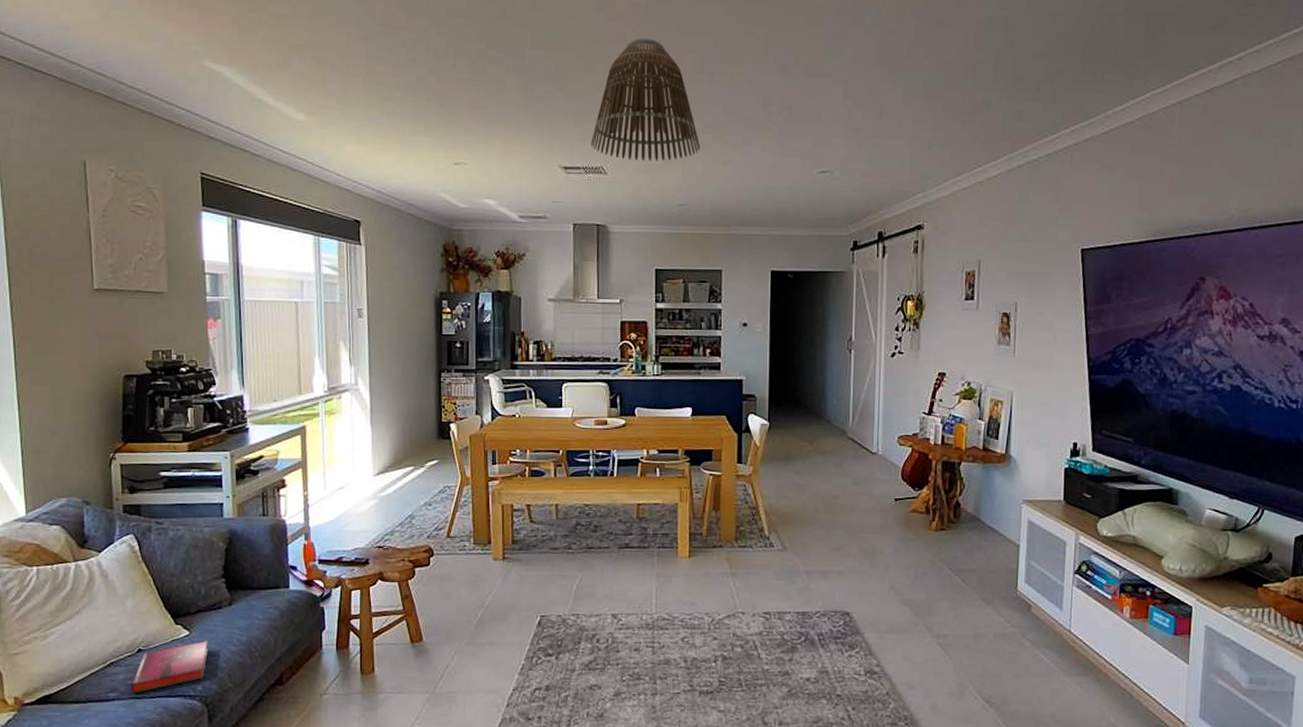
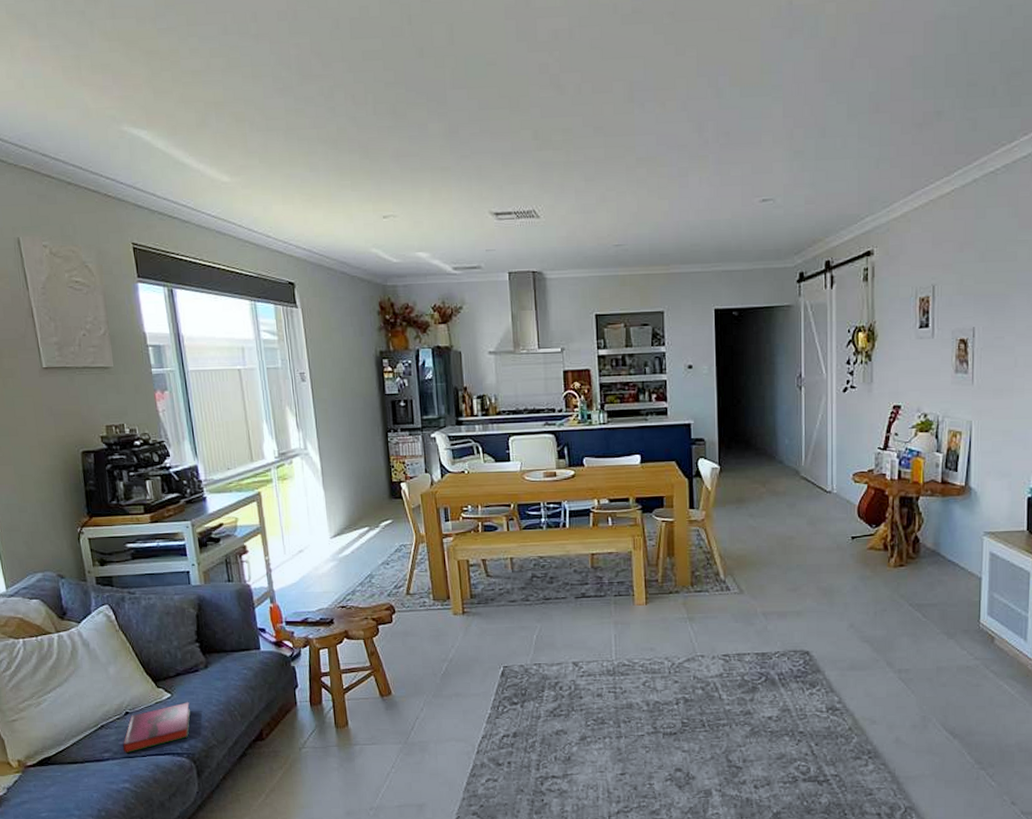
lamp shade: present [591,38,701,161] -> none [520,67,635,201]

